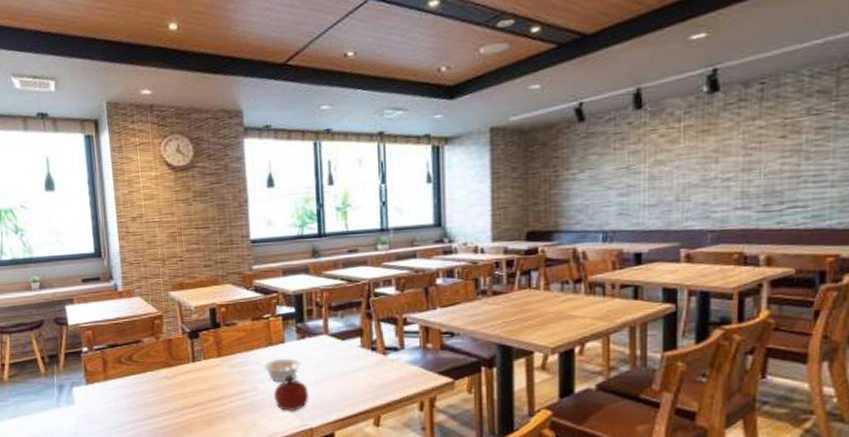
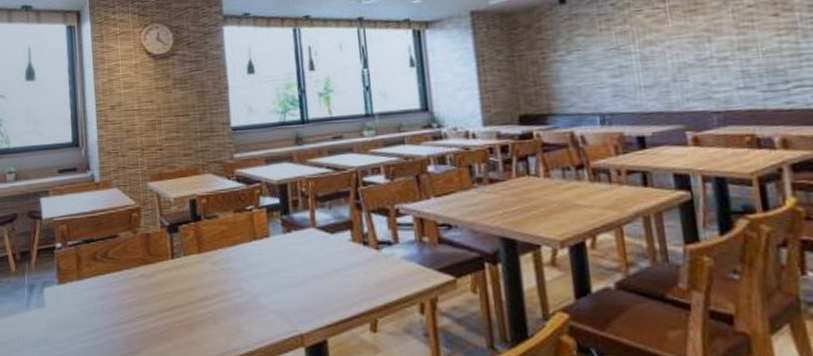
legume: present [257,358,301,382] -> none [240,254,288,281]
fruit: present [274,374,309,412] -> none [259,272,298,316]

